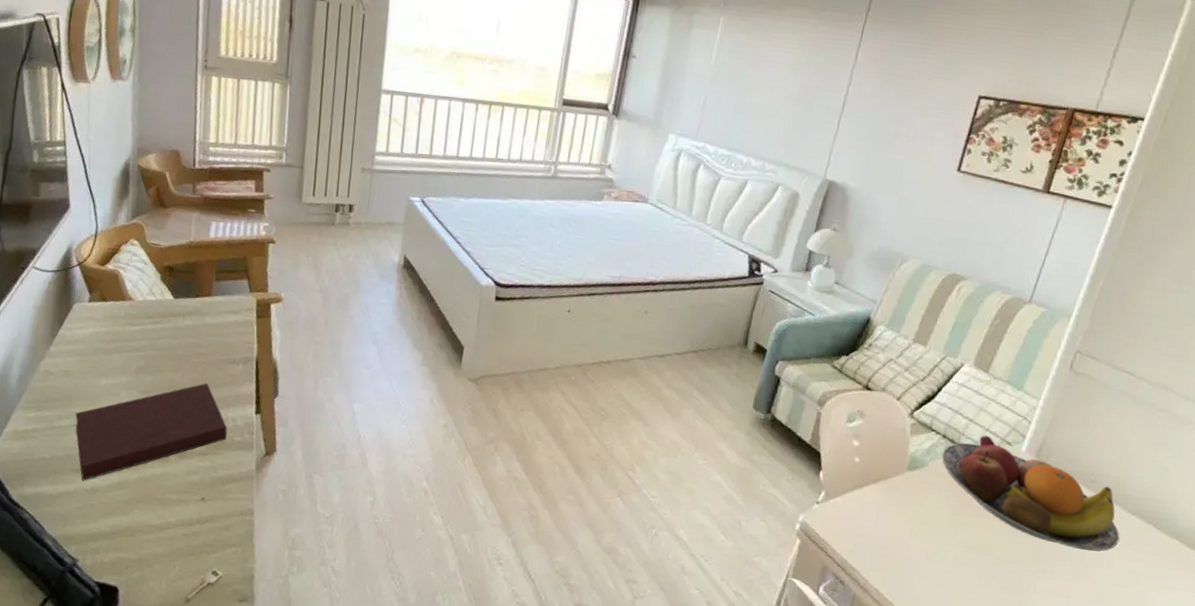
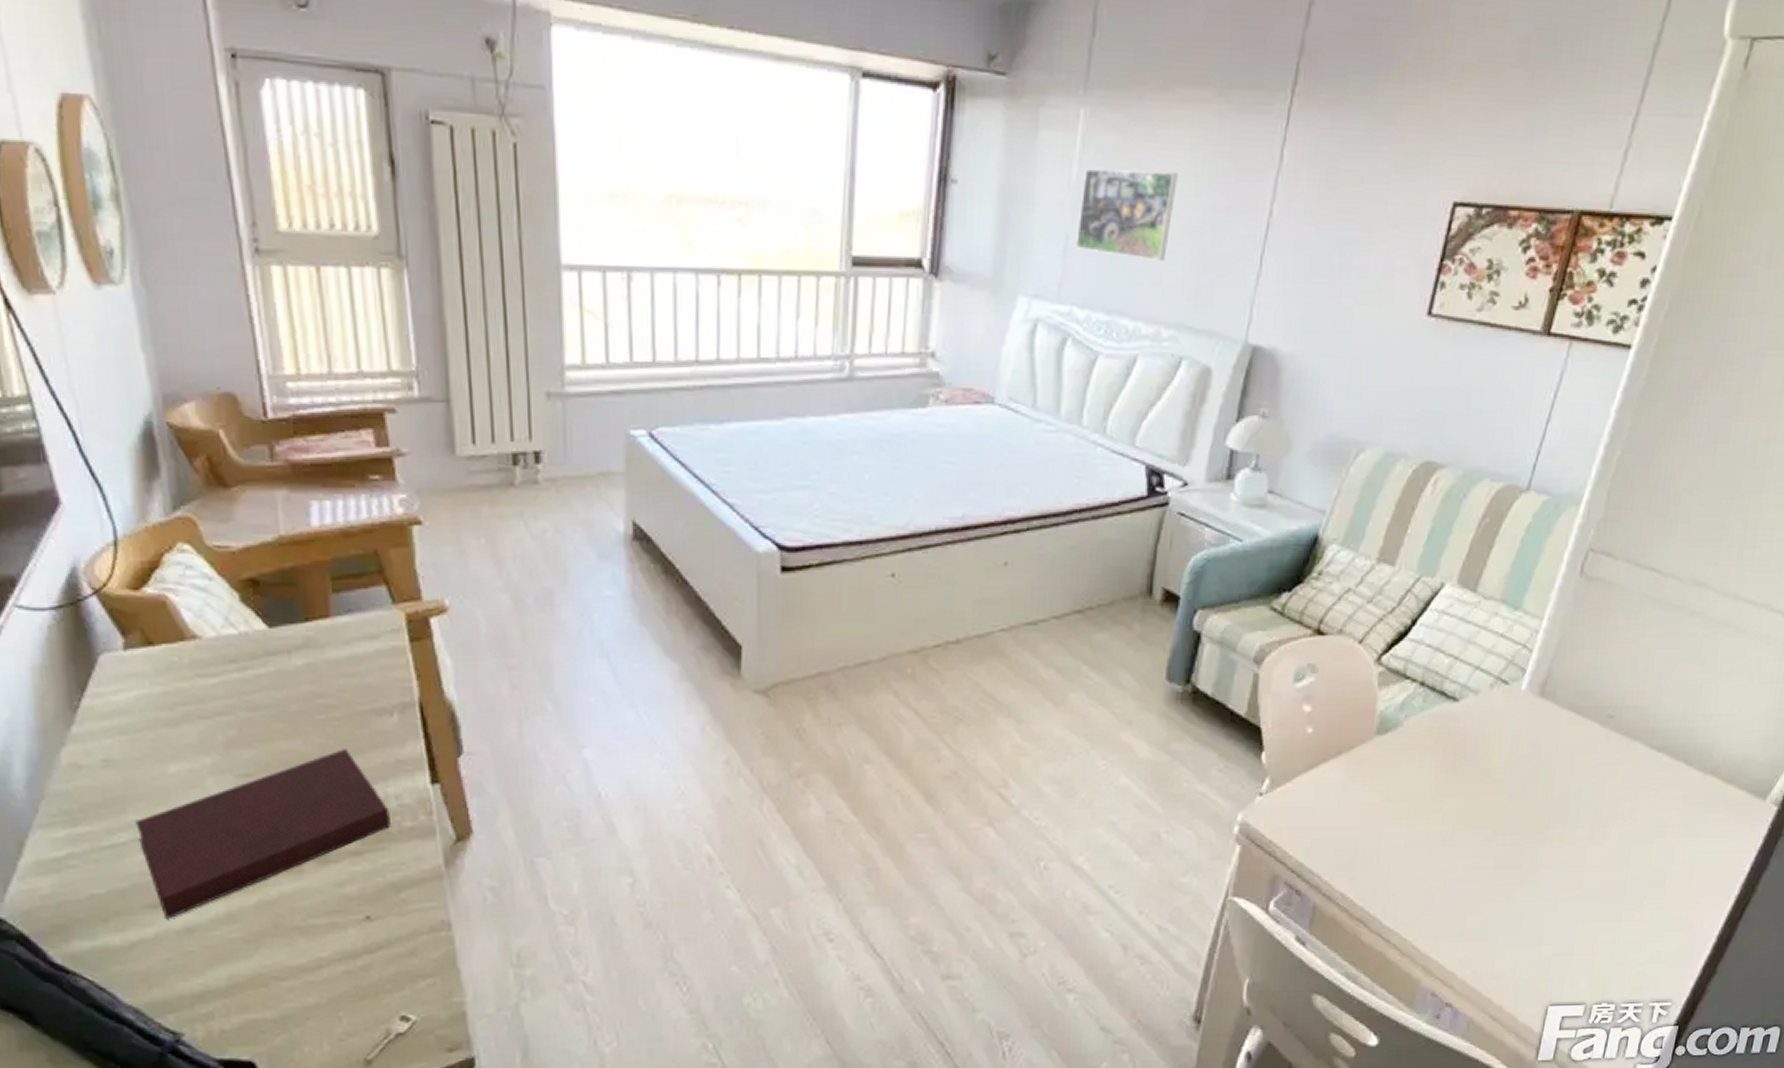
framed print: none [711,55,784,119] -> present [1076,169,1178,261]
fruit bowl: present [941,435,1120,552] -> none [1419,675,1644,806]

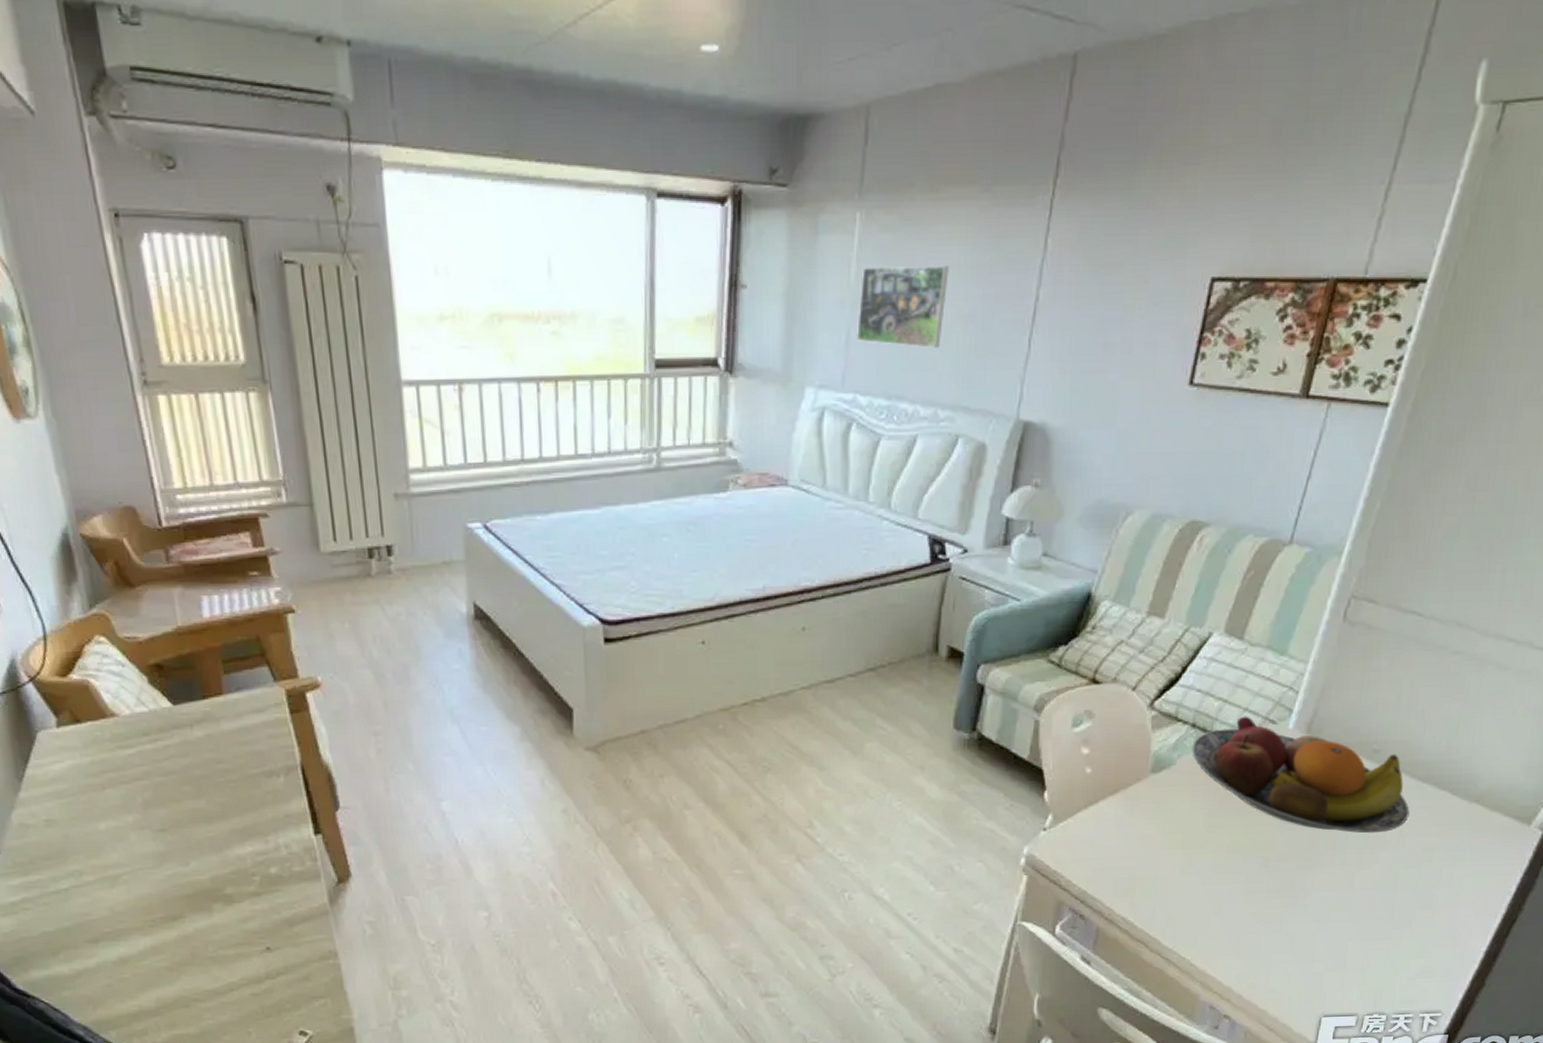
notebook: present [135,749,391,920] -> none [75,806,283,952]
fruit bowl: none [1419,675,1644,806] -> present [1192,716,1410,834]

